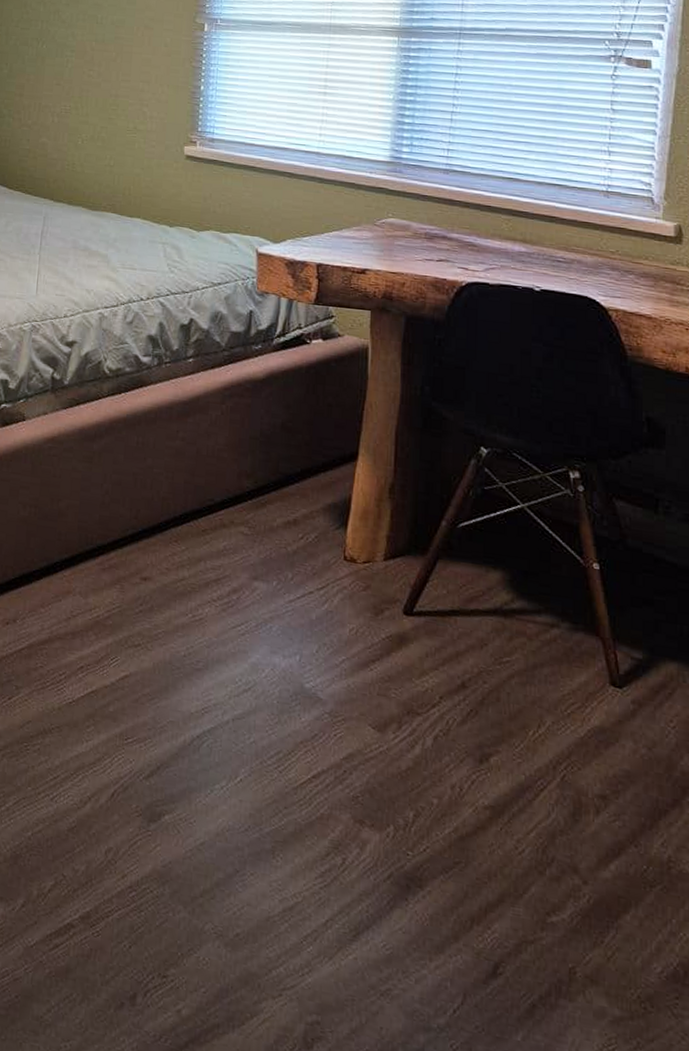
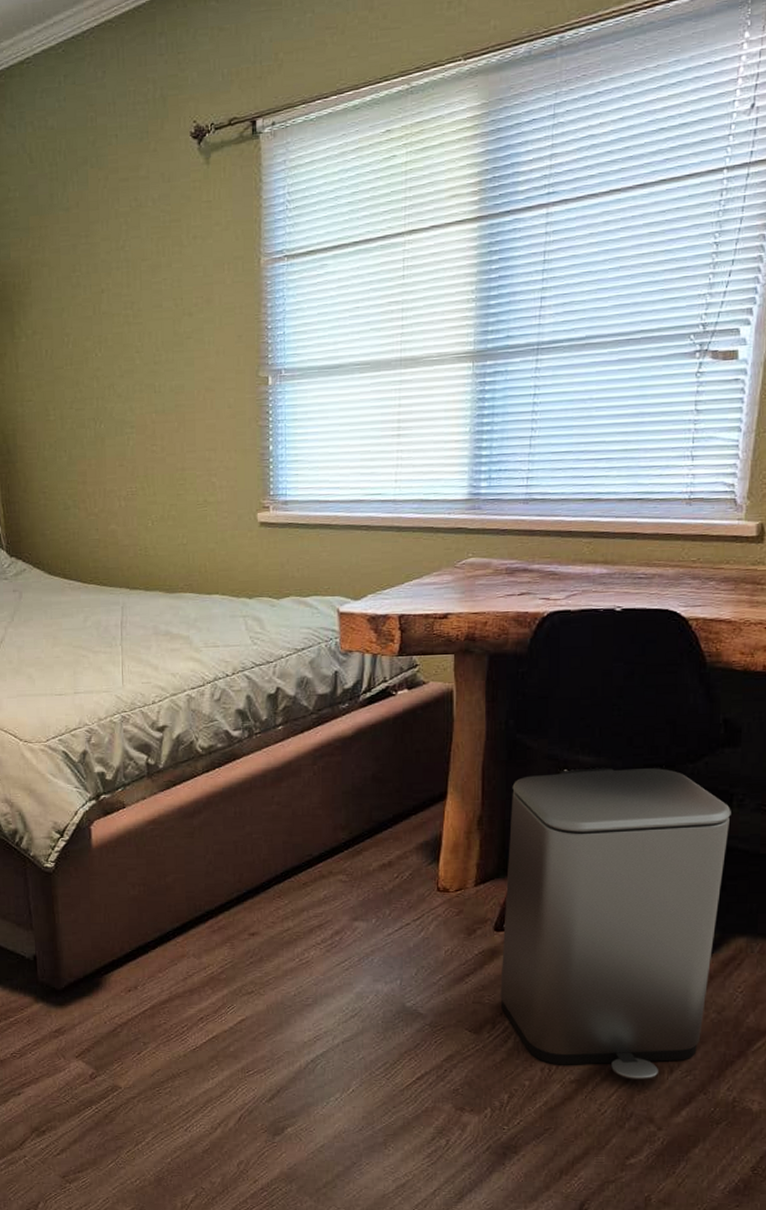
pedal bin: none [408,447,657,819] -> present [500,767,731,1080]

